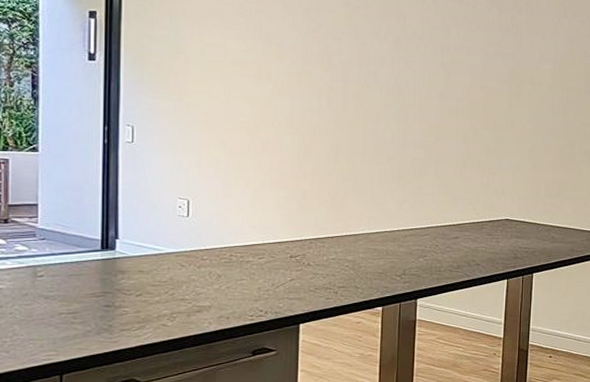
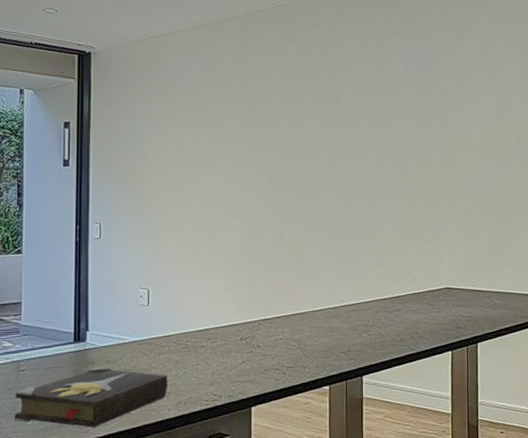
hardback book: none [29,276,208,338] -> present [13,367,167,428]

